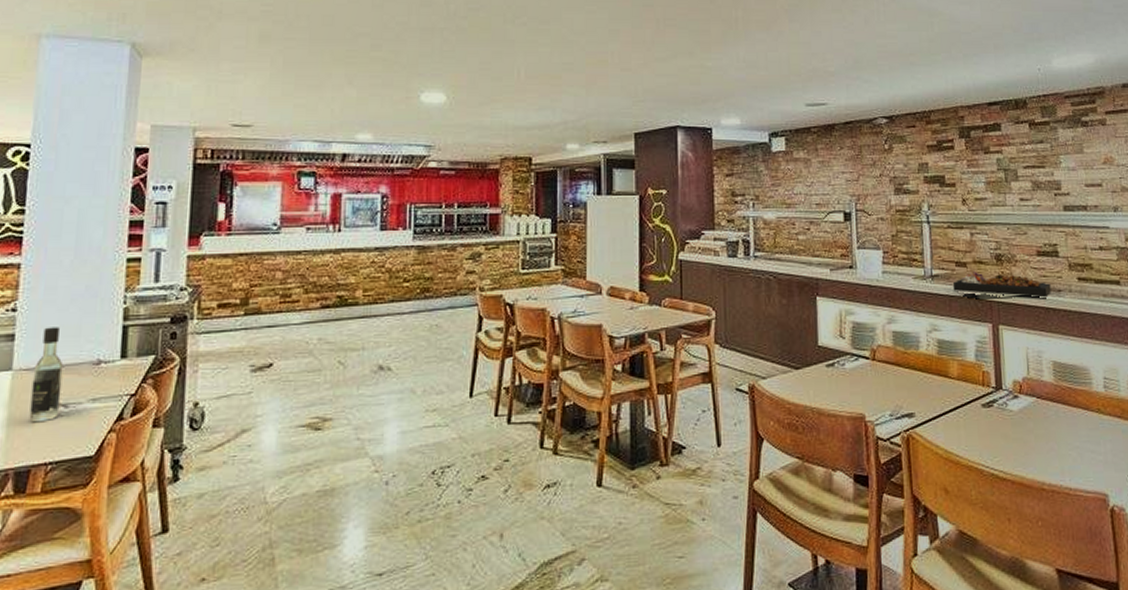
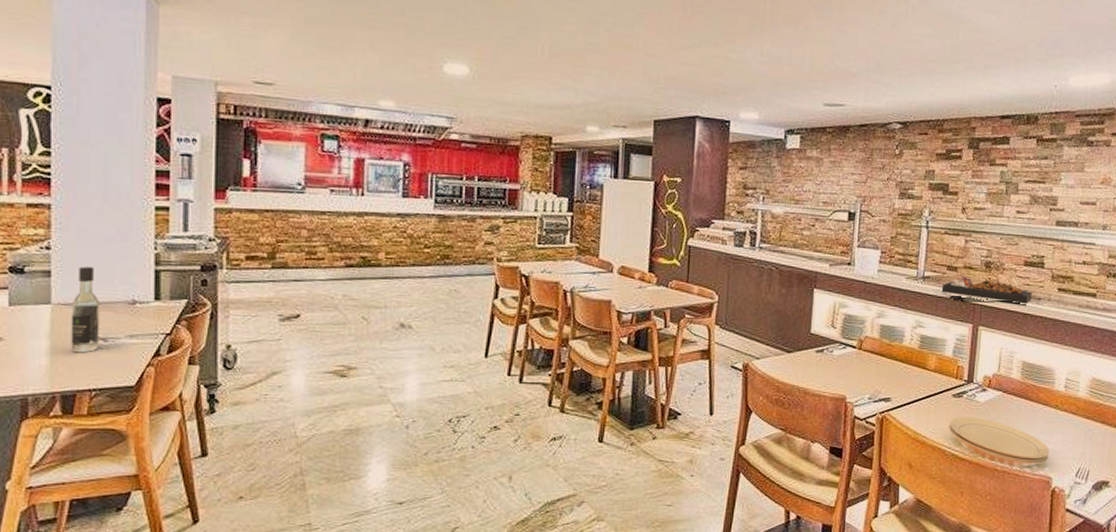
plate: none [982,429,1101,484] -> present [948,417,1050,467]

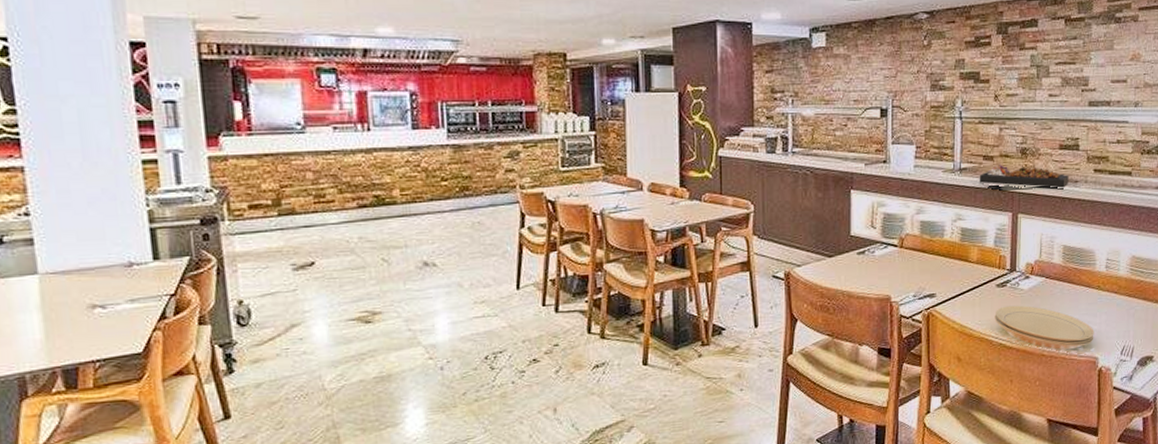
bottle: present [71,266,100,353] -> none [61,230,98,324]

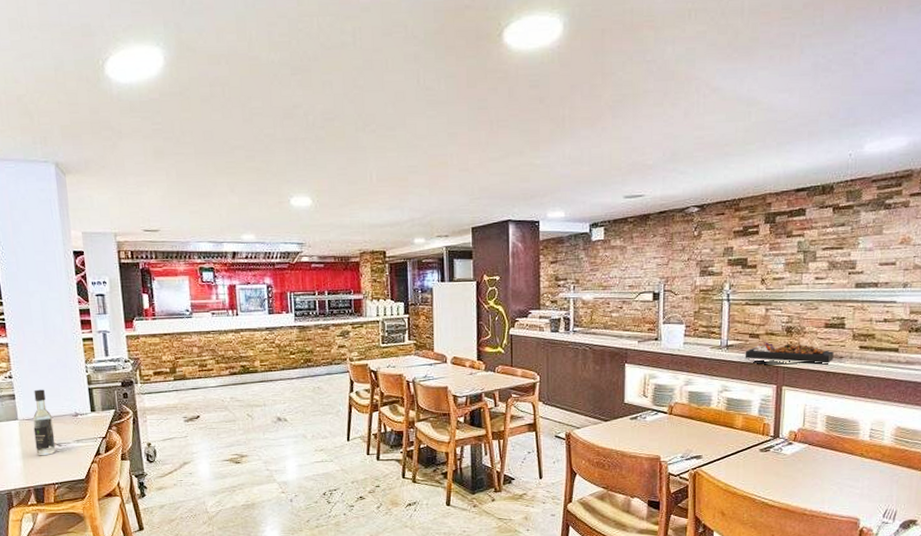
bottle: none [61,230,98,324] -> present [32,389,56,456]
plate: present [994,305,1094,350] -> none [757,468,856,511]

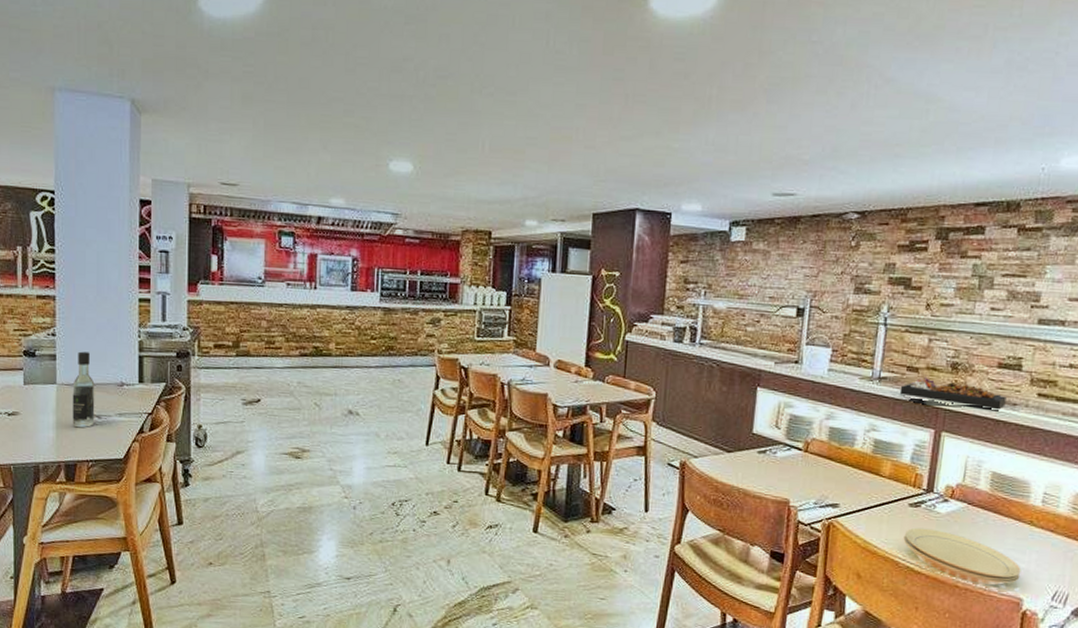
plate: none [757,468,856,511] -> present [903,527,1021,586]

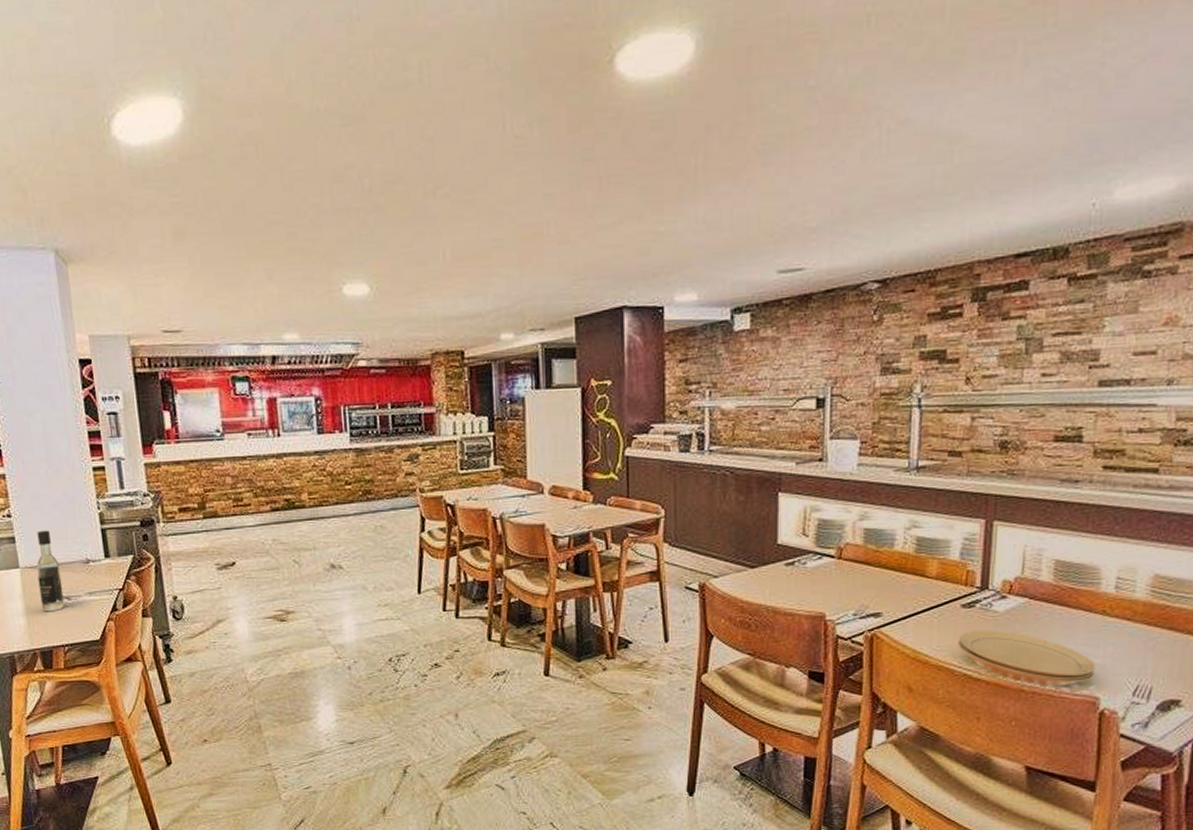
food platter: present [899,376,1007,410] -> none [941,460,1067,490]

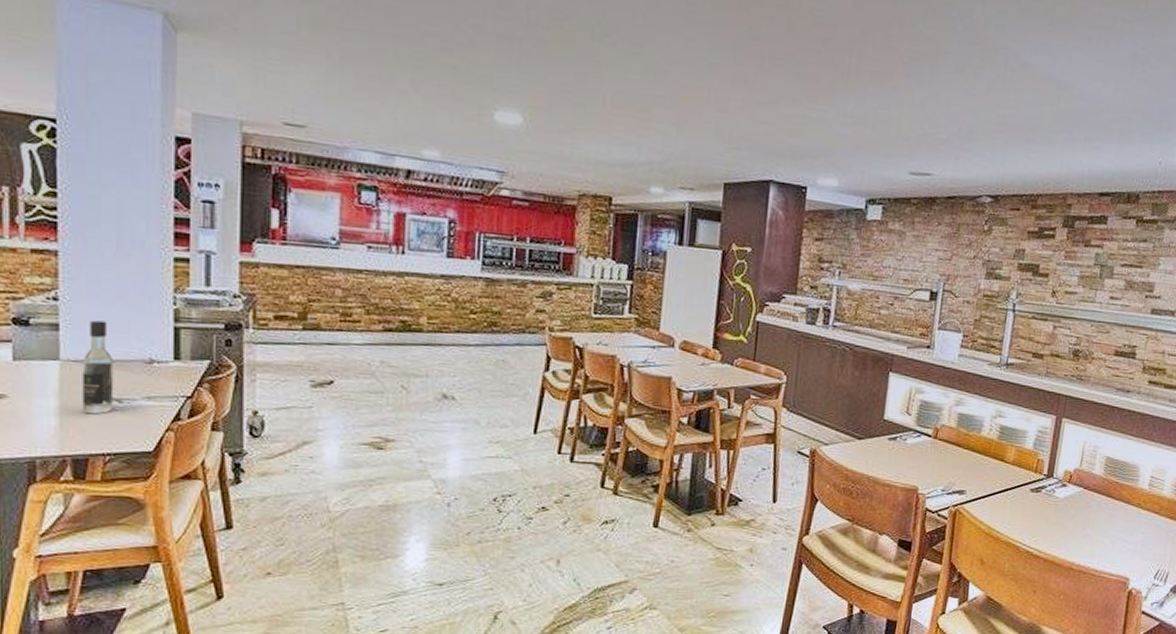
plate: present [957,630,1096,686] -> none [1024,512,1129,567]

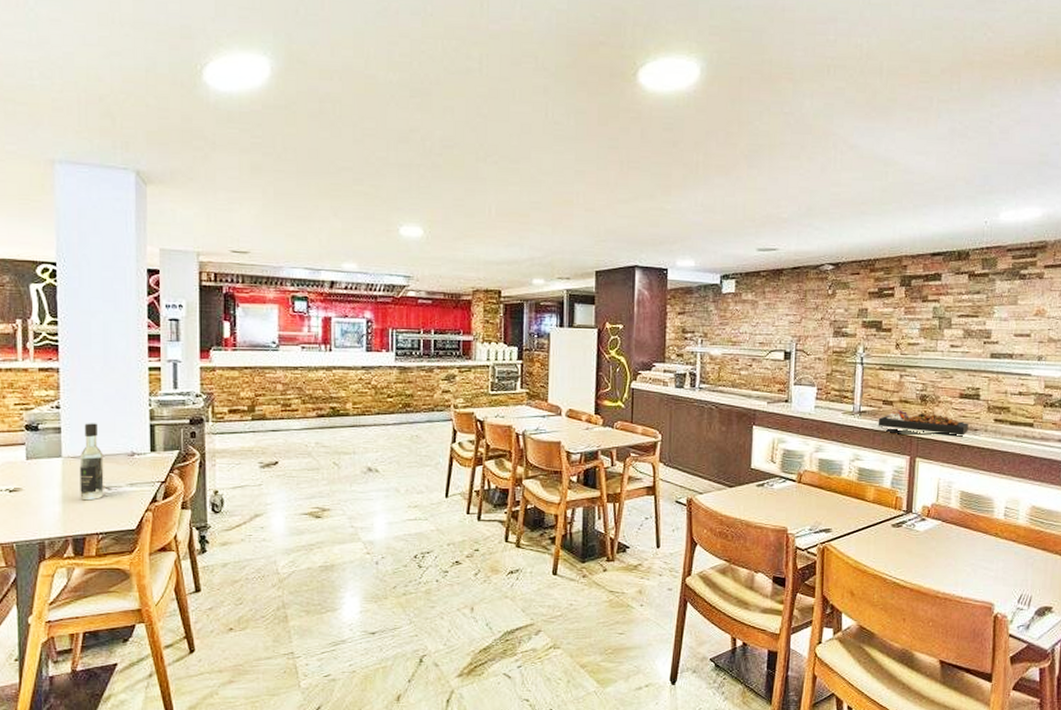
food platter: none [1025,363,1121,397] -> present [878,408,969,436]

